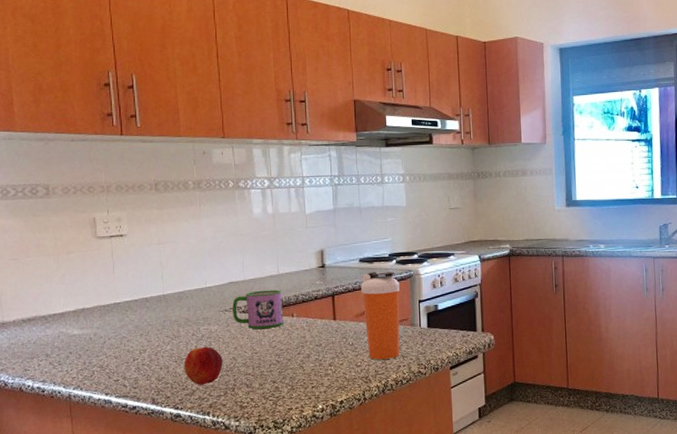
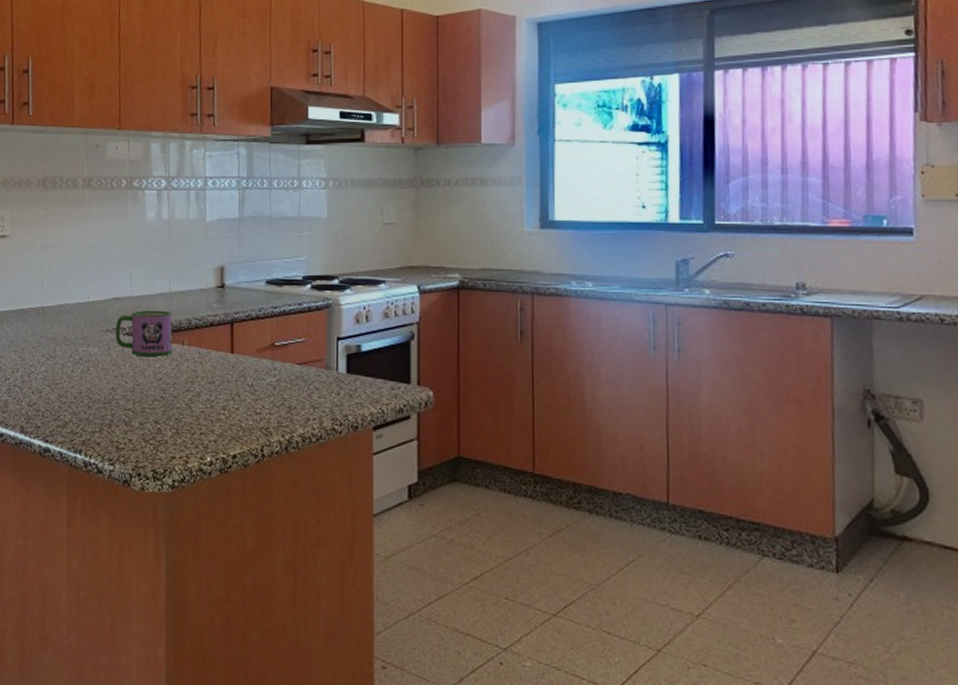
peach: present [184,346,223,385] -> none [57,371,101,417]
shaker bottle: present [360,271,400,360] -> none [265,297,313,409]

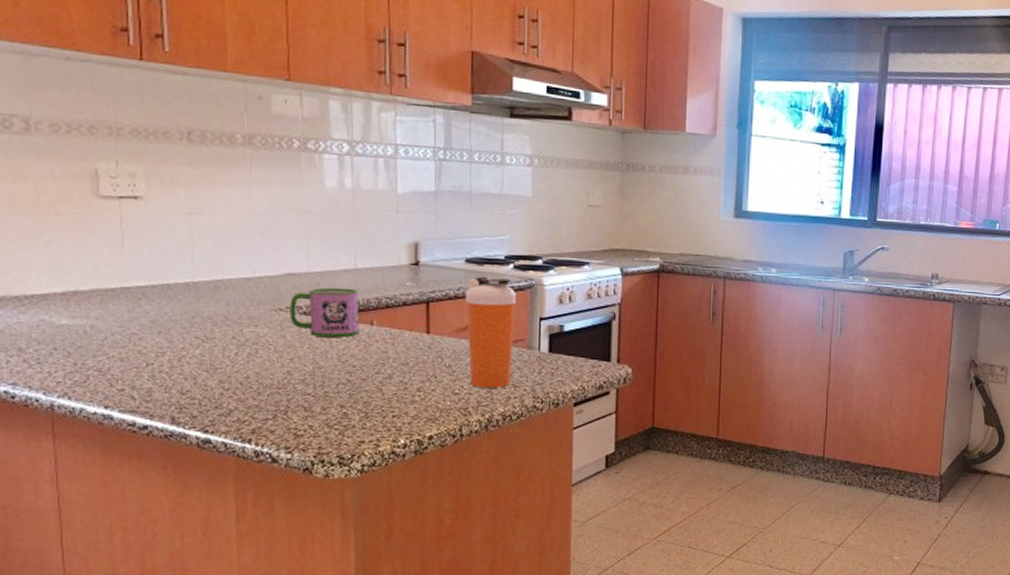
shaker bottle: none [265,297,313,409] -> present [464,276,516,388]

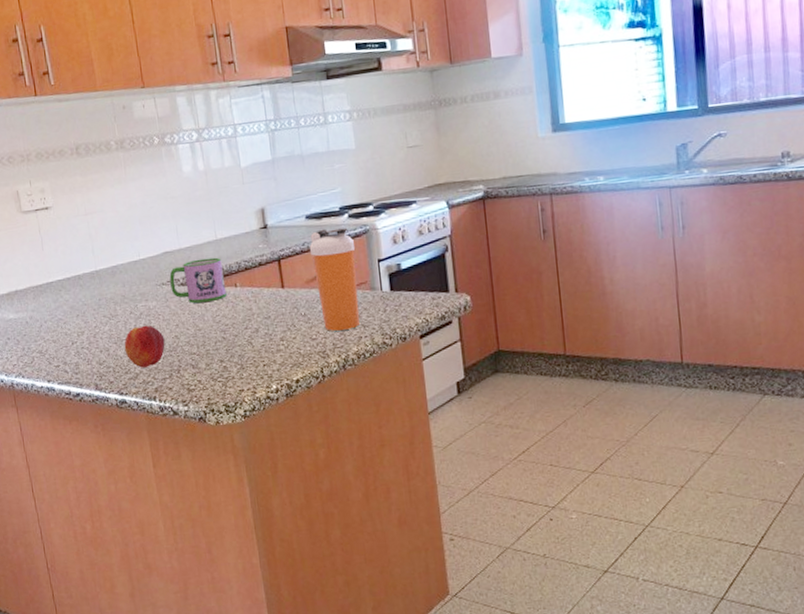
peach: none [218,354,273,404] -> present [124,325,165,368]

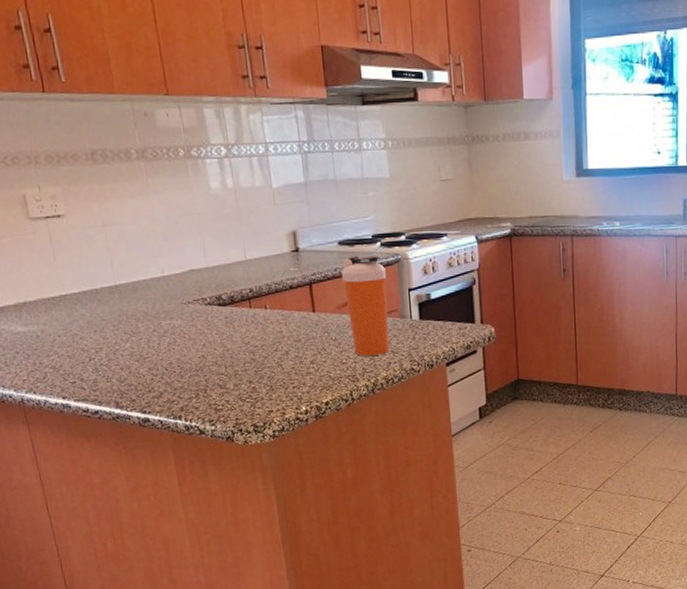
peach: present [124,325,165,368] -> none [147,343,191,387]
mug: present [169,257,227,304] -> none [196,278,256,324]

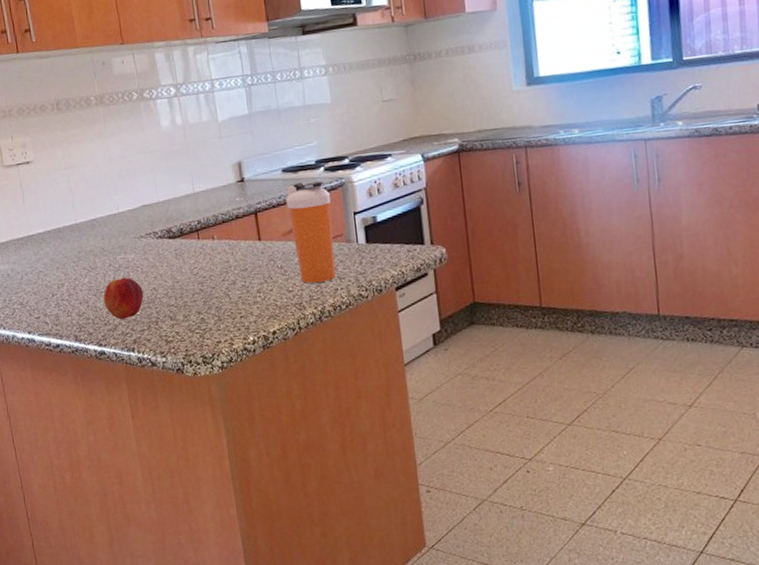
peach: none [147,343,191,387] -> present [103,277,144,320]

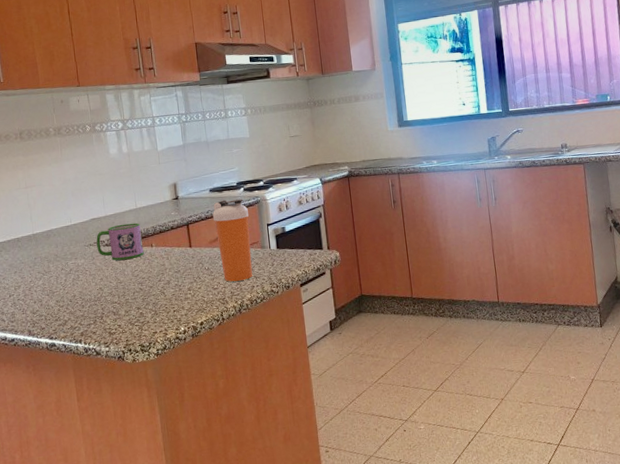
peach: present [103,277,144,320] -> none [55,279,91,316]
mug: none [148,210,204,256] -> present [96,223,144,261]

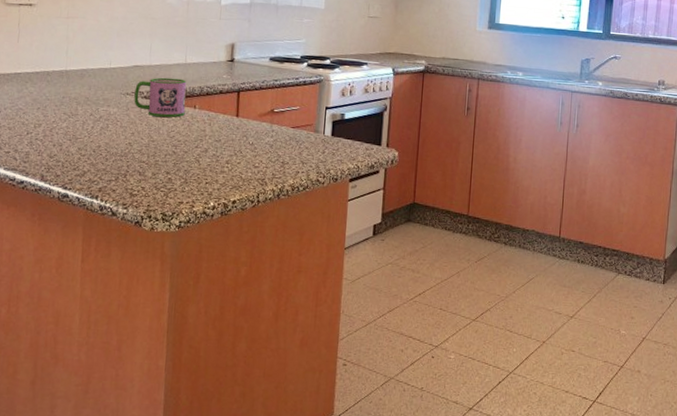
shaker bottle: present [212,199,253,282] -> none [267,72,308,164]

